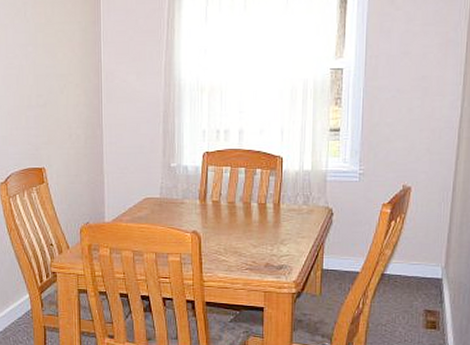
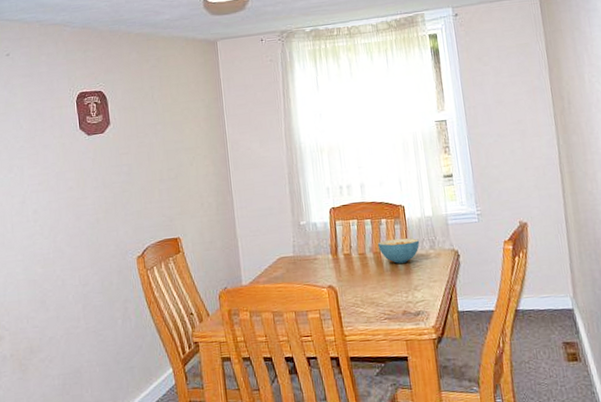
cereal bowl: none [250,190,294,216] -> present [378,238,420,264]

